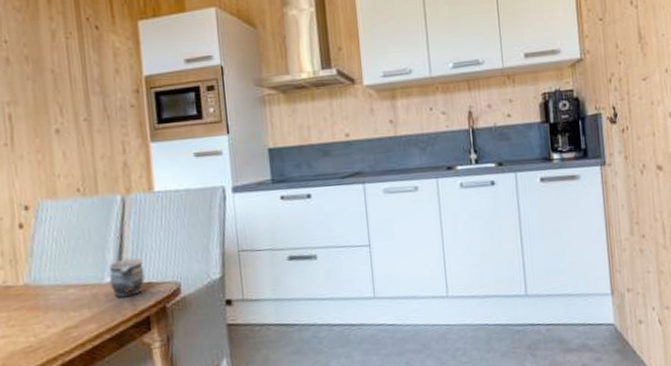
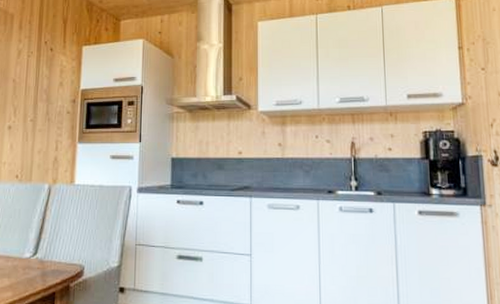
mug: present [109,258,145,298] -> none [28,239,57,273]

